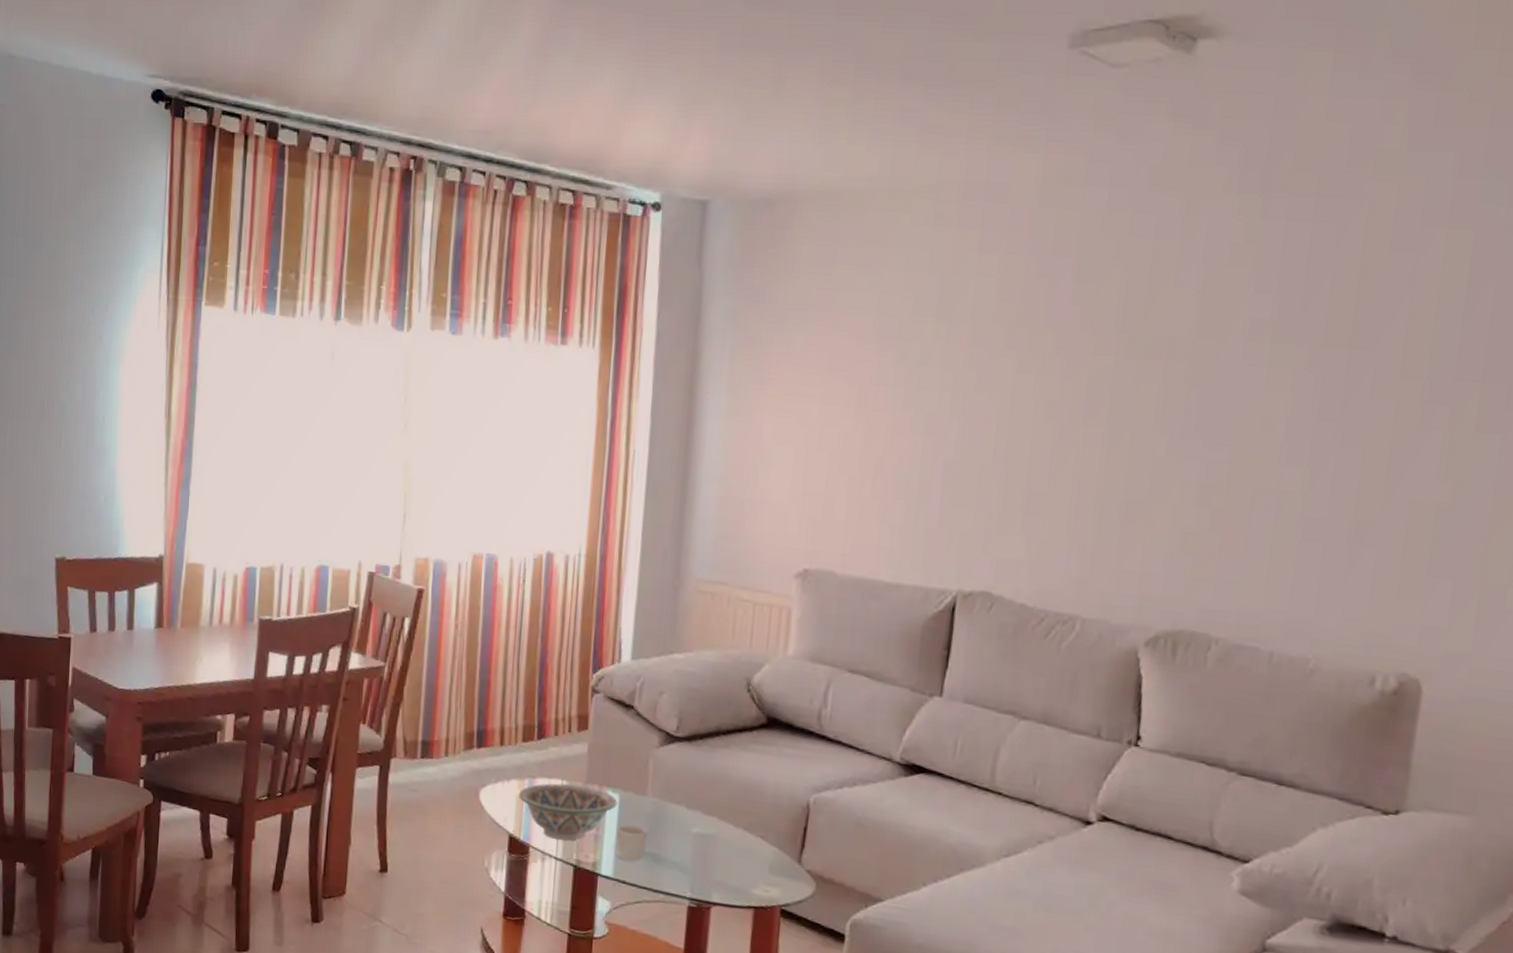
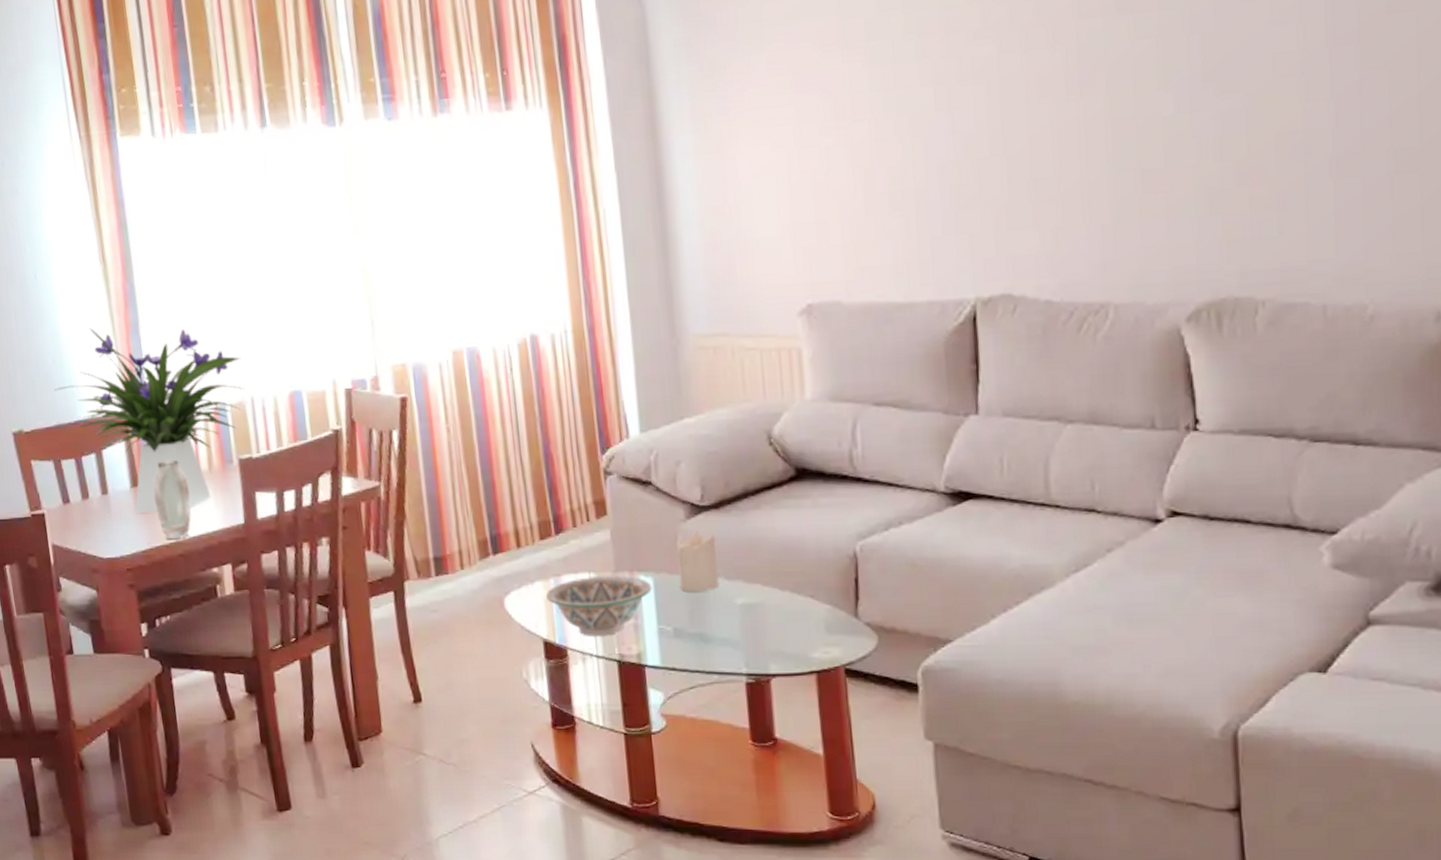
flower arrangement: none [102,474,278,657] -> present [55,327,245,514]
vase: none [174,608,209,683] -> present [153,460,191,540]
cup: present [615,824,648,862] -> none [656,608,691,647]
candle: none [642,758,684,816] -> present [677,530,720,592]

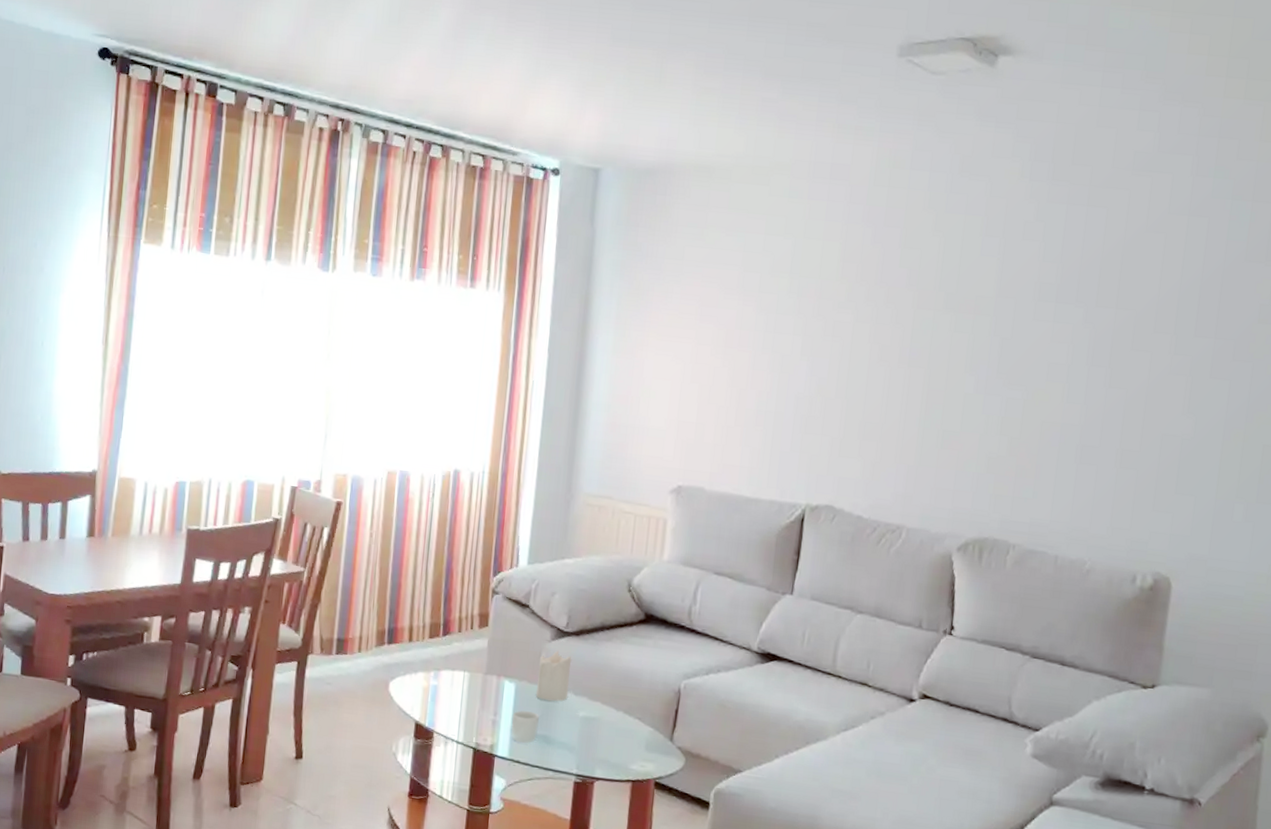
flower arrangement: present [55,327,245,514] -> none [37,395,208,564]
vase: present [153,460,191,540] -> none [105,519,139,588]
decorative bowl: present [545,575,652,636] -> none [424,675,514,726]
cup: none [656,608,691,647] -> present [511,710,540,743]

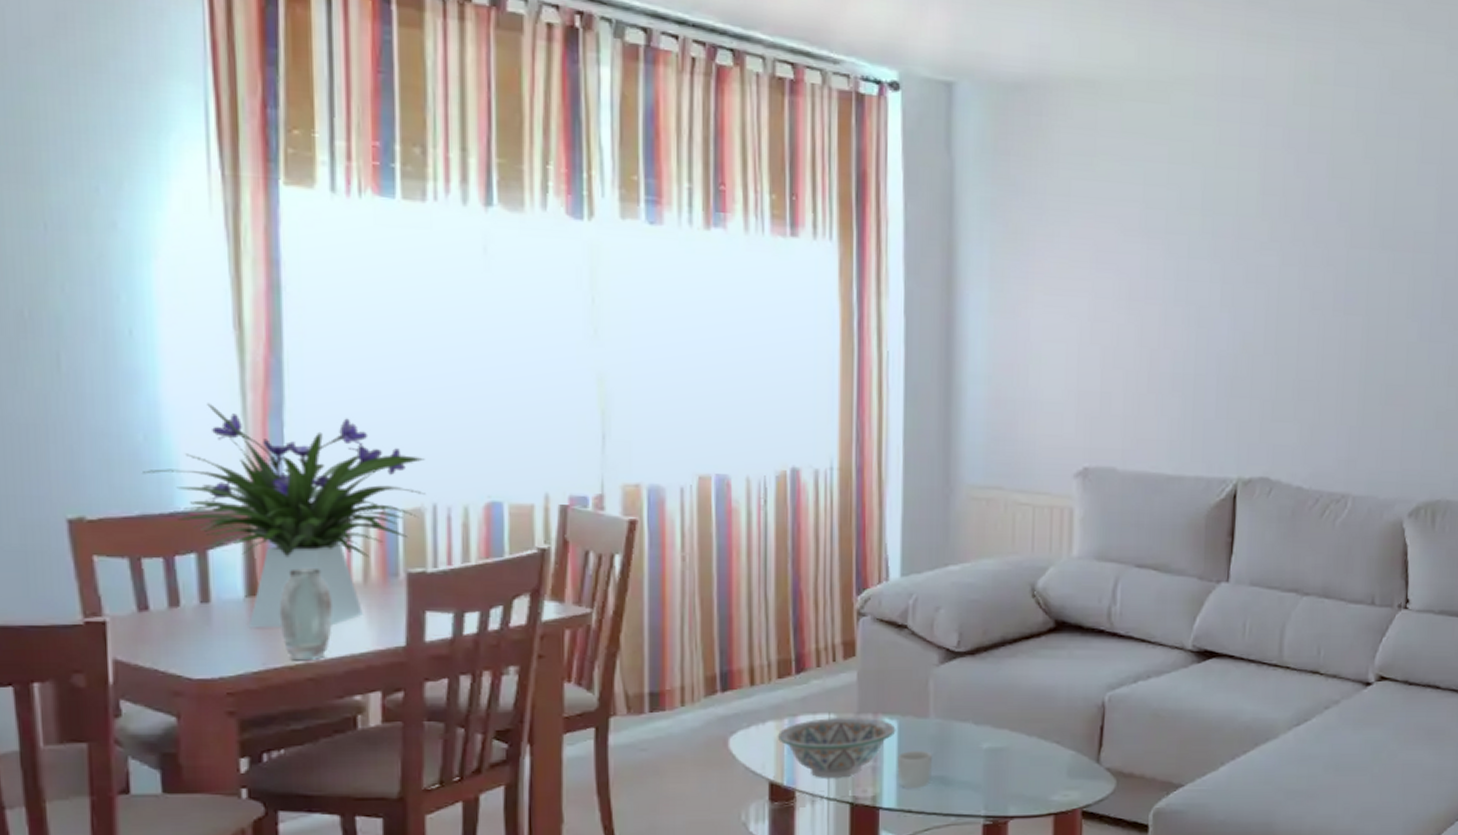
flower arrangement: none [37,395,208,564] -> present [143,403,426,628]
vase: none [105,519,139,588] -> present [279,568,332,661]
decorative bowl: none [424,675,514,726] -> present [777,717,896,778]
candle: present [535,650,572,702] -> none [925,675,968,736]

